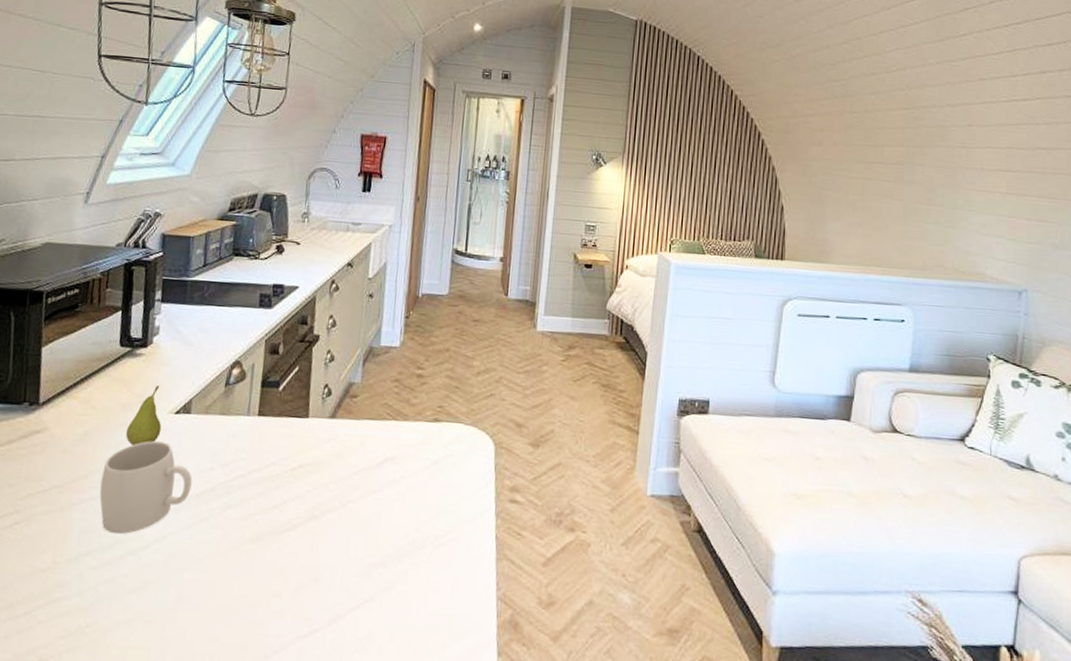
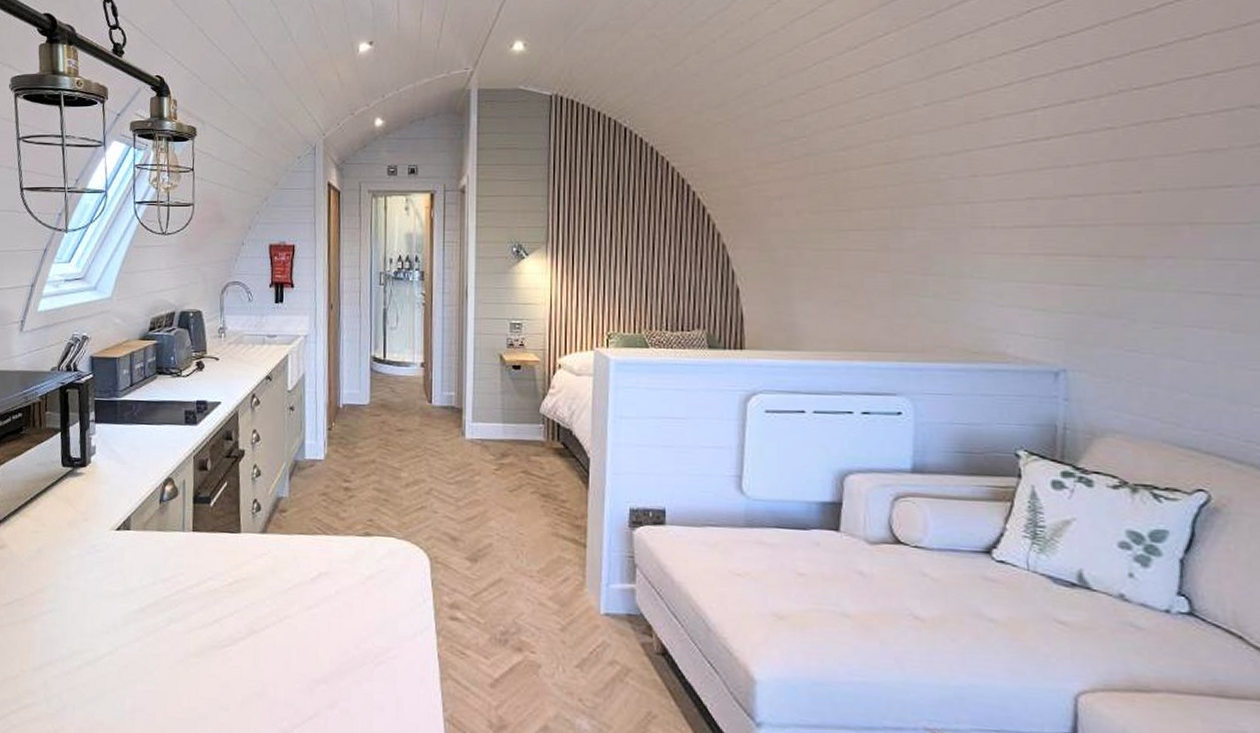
mug: present [99,441,192,535] -> none [55,556,137,646]
fruit: present [126,386,162,447] -> none [74,503,105,562]

